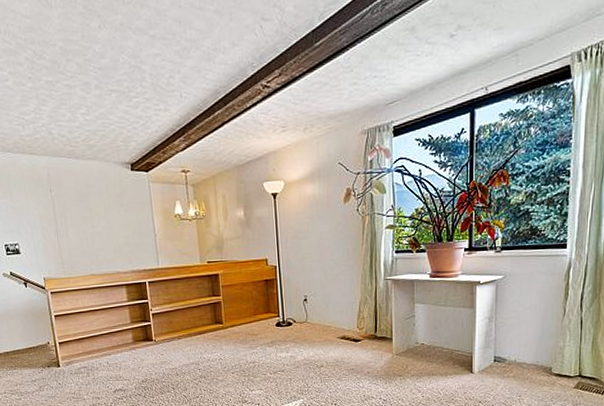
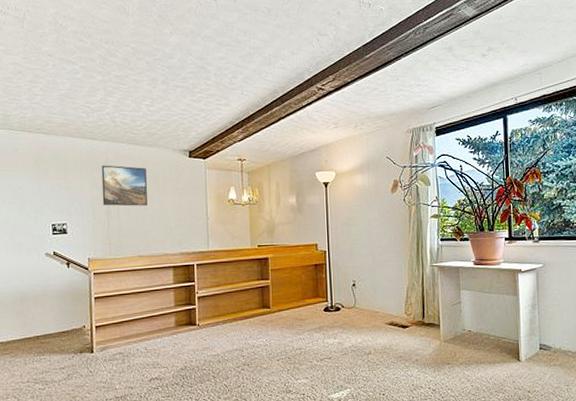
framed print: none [44,181,94,225] -> present [101,165,147,206]

